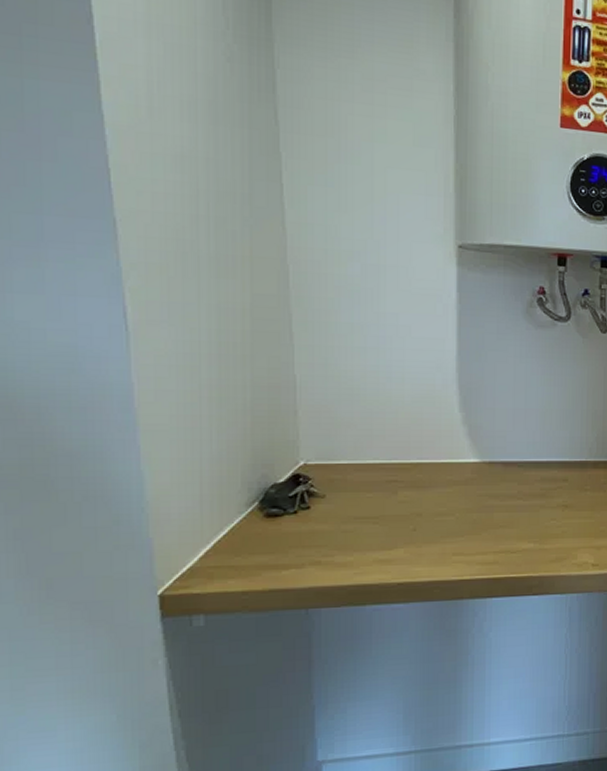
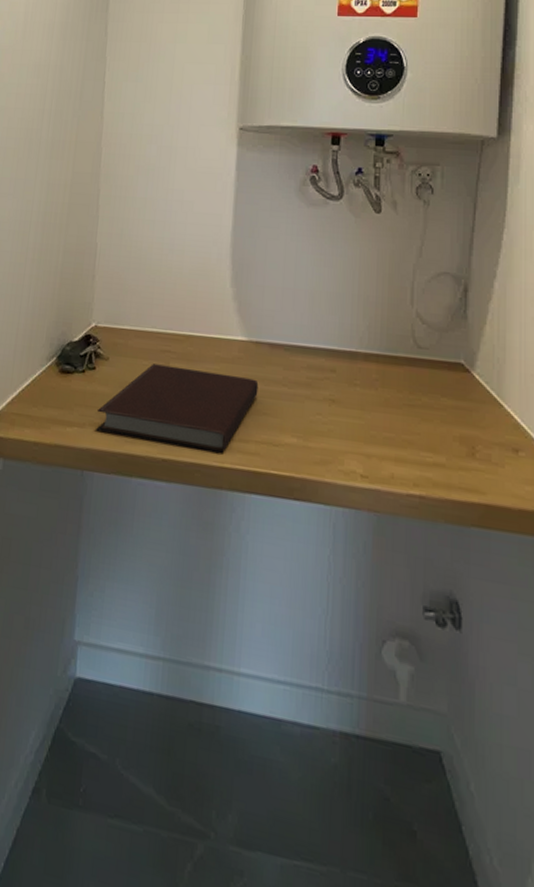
notebook: none [318,495,494,570] -> present [96,364,259,454]

